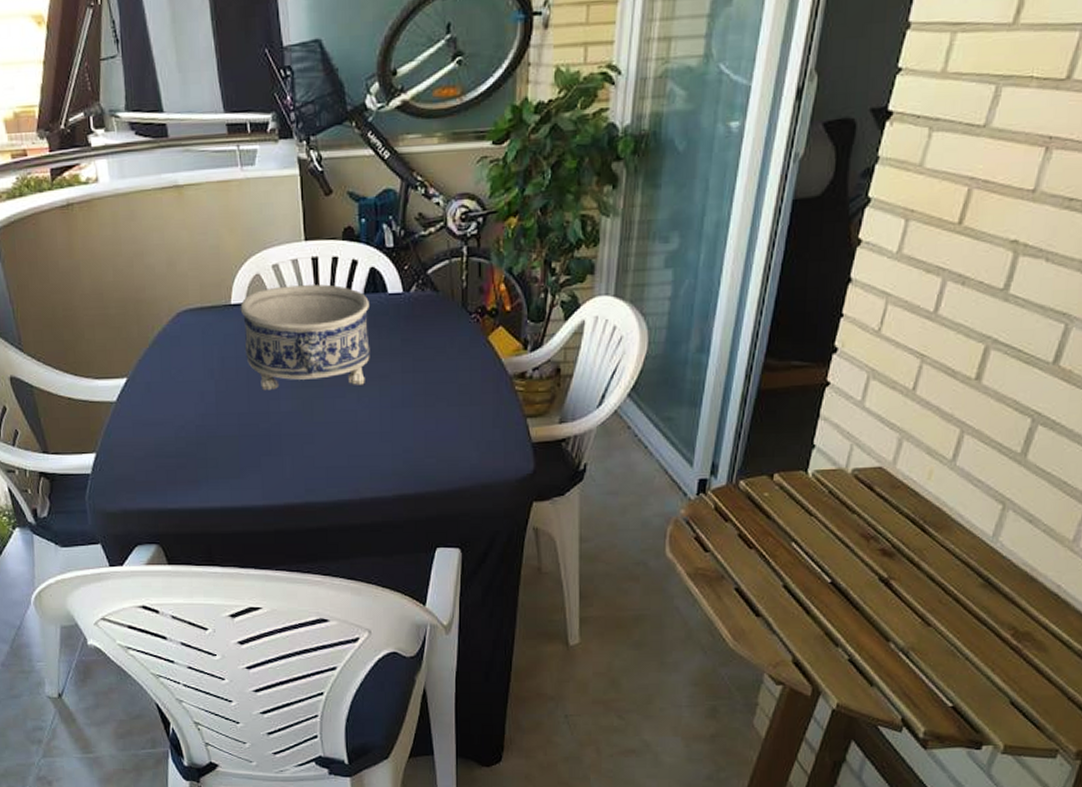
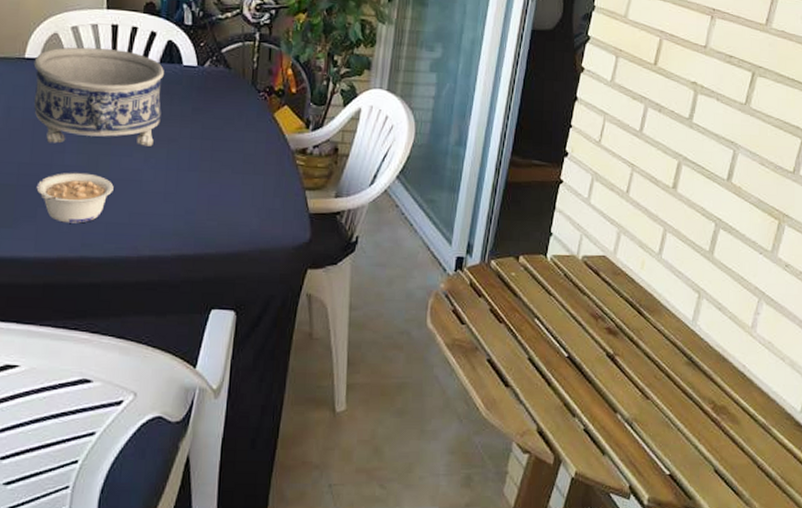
legume: none [257,418,330,470] -> present [36,172,114,224]

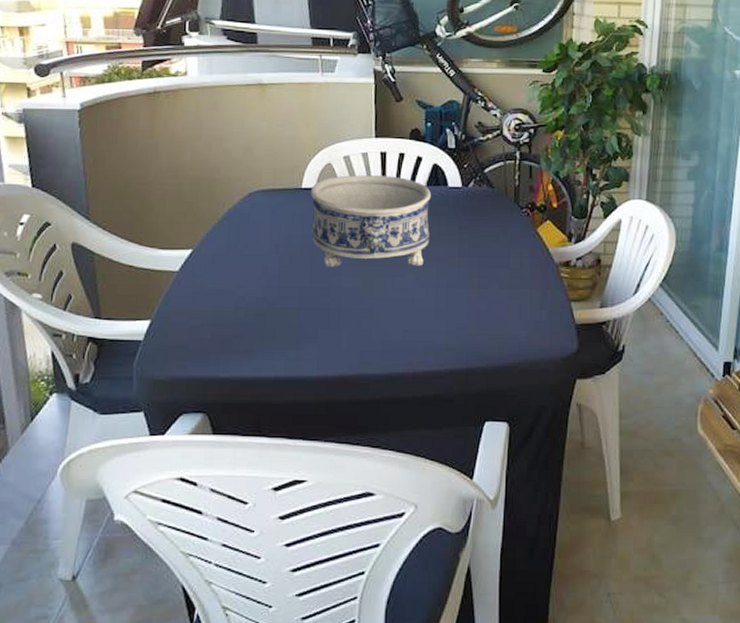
legume: present [36,172,114,224] -> none [316,294,388,343]

